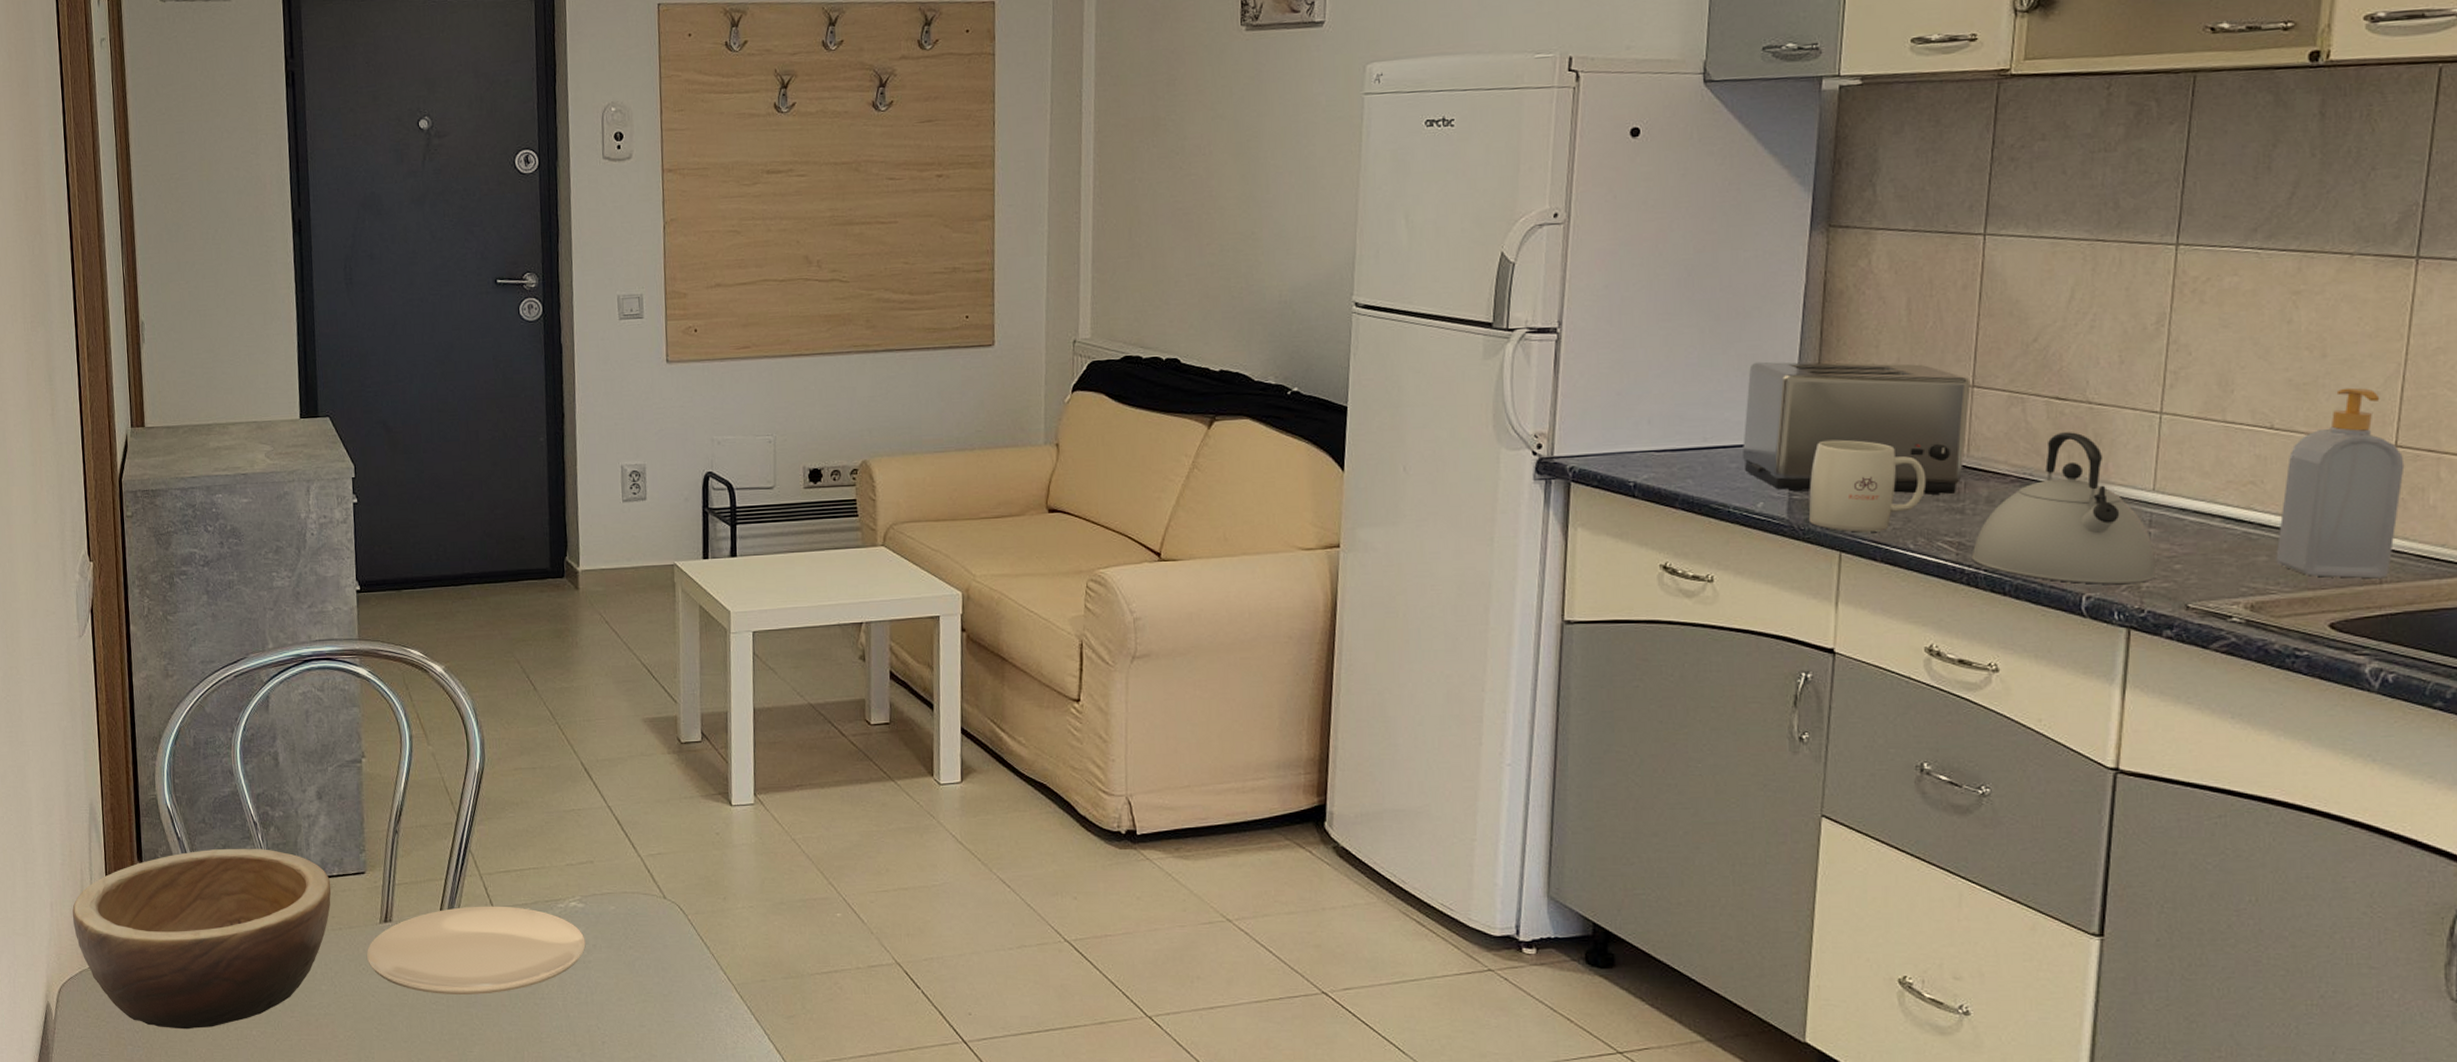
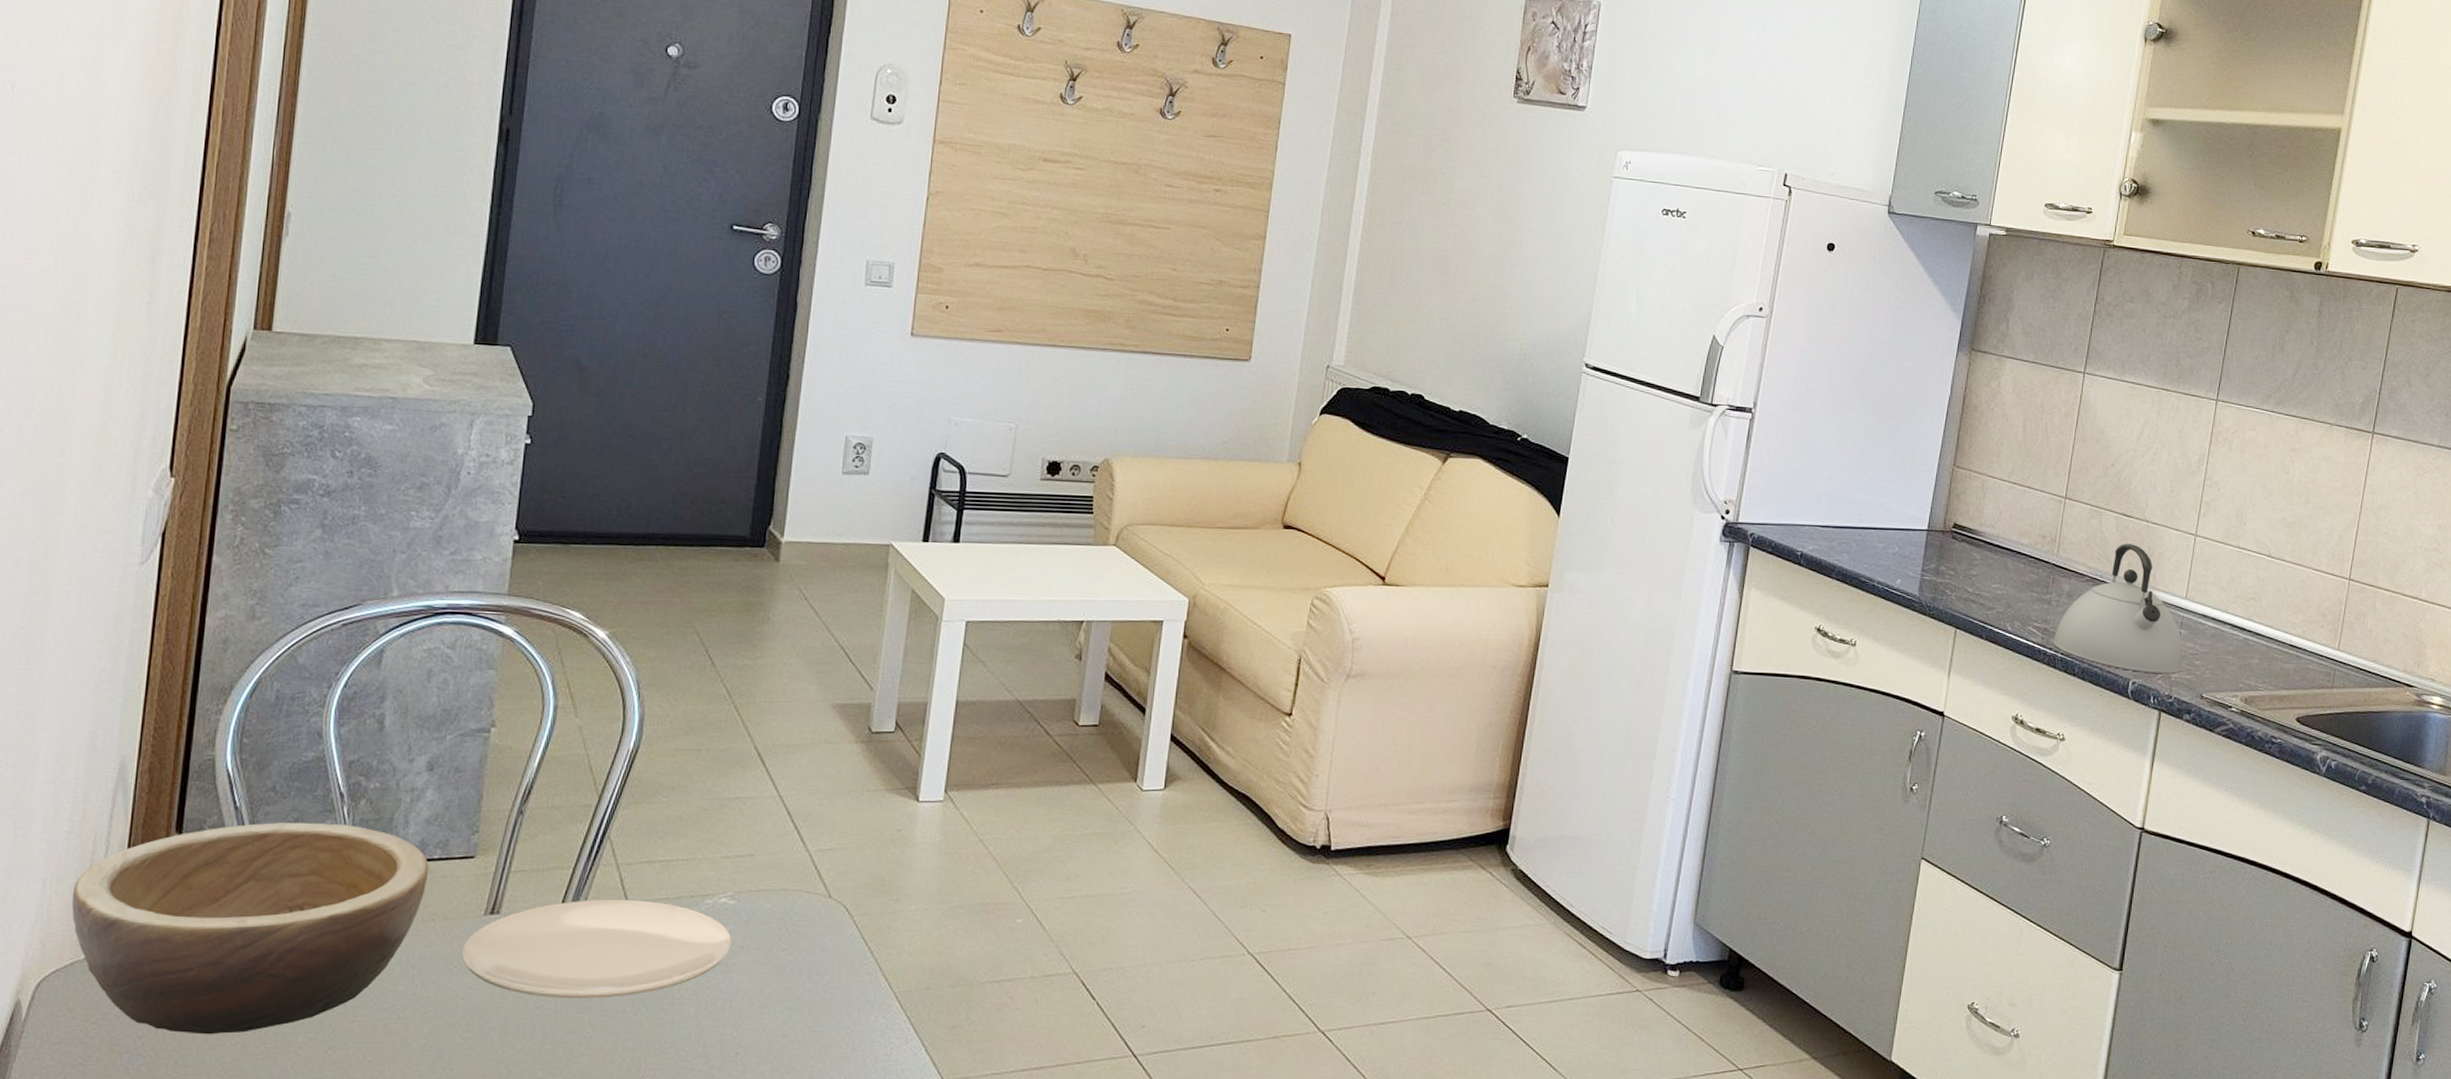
toaster: present [1741,361,1971,495] -> none [1888,458,2064,587]
mug: present [1808,439,1927,532] -> none [1934,531,2026,614]
soap bottle: present [2276,387,2405,579] -> none [2264,529,2354,684]

